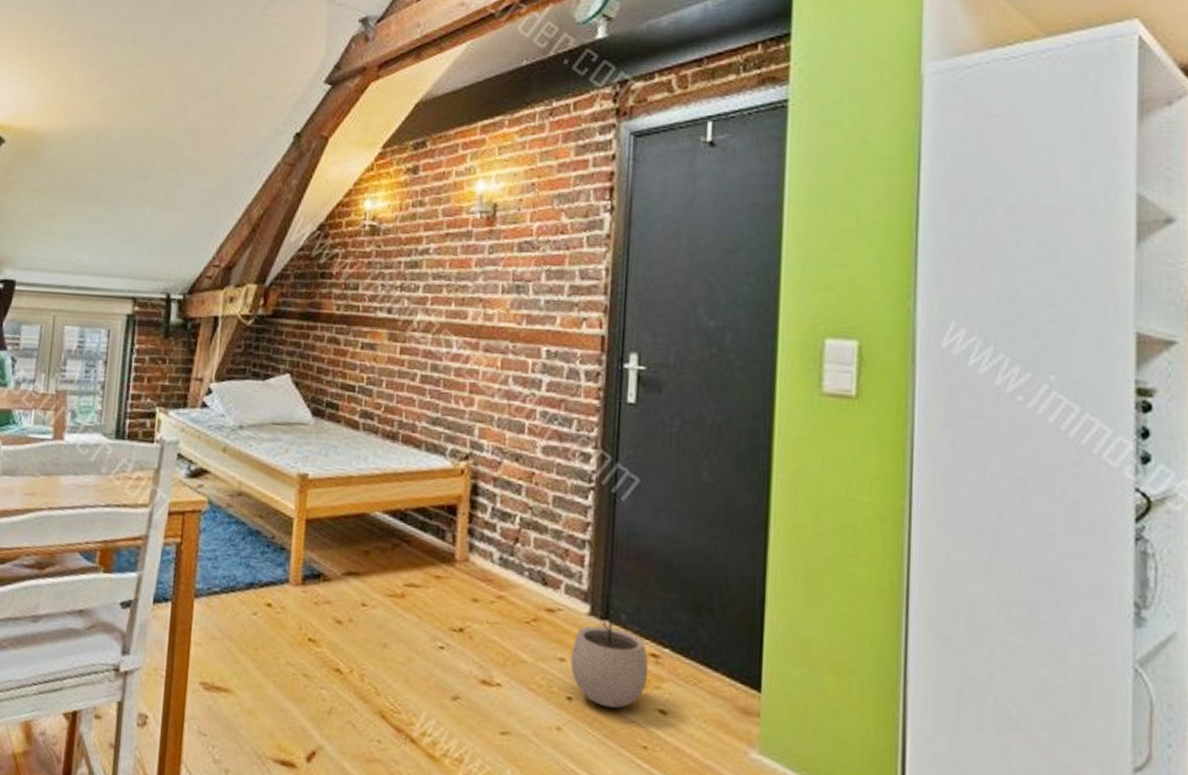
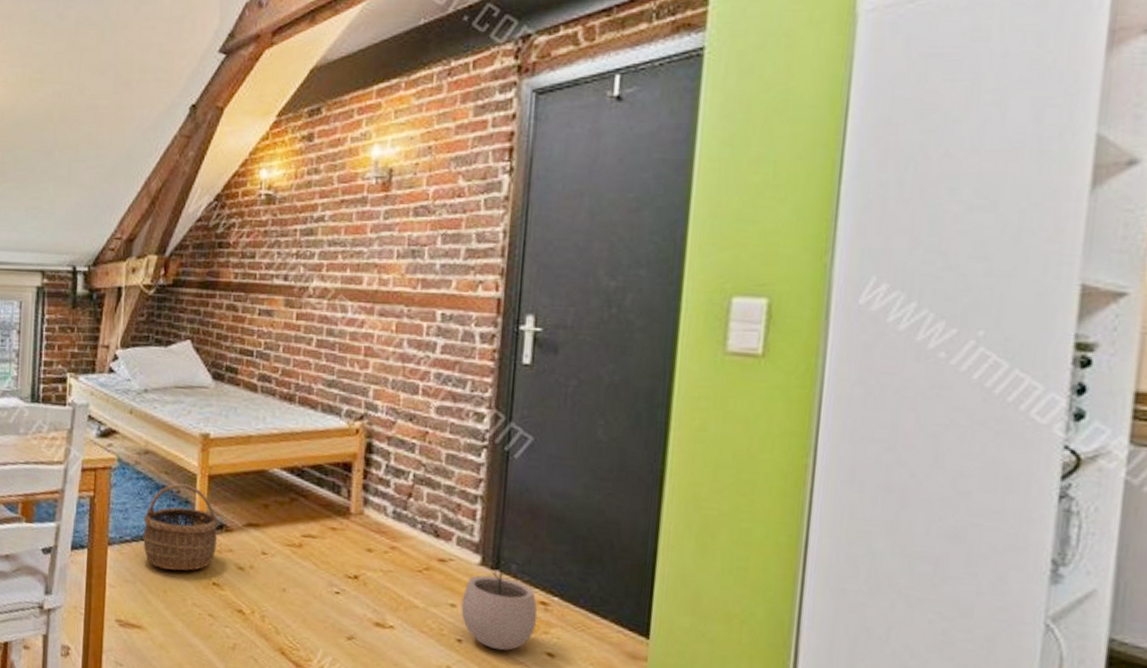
wicker basket: none [233,528,316,626] -> present [143,483,219,571]

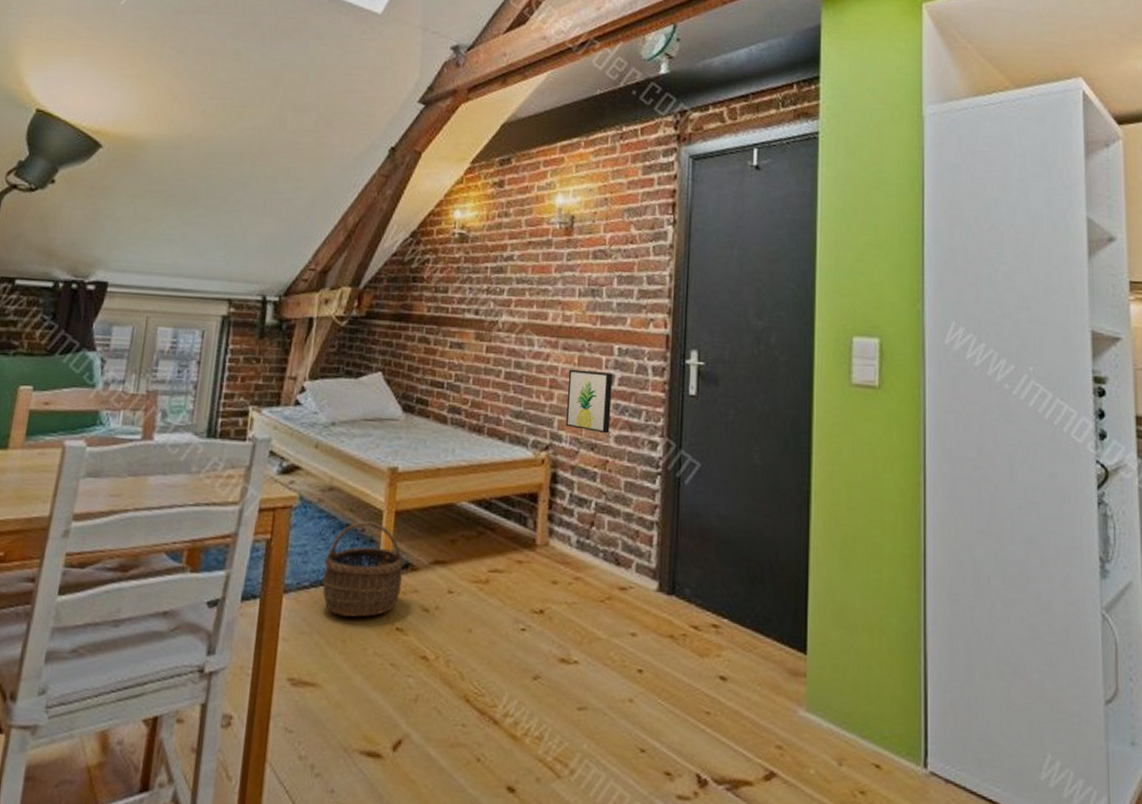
wall art: none [381,336,435,404] -> present [565,369,613,434]
plant pot: present [461,559,538,651] -> none [641,584,710,678]

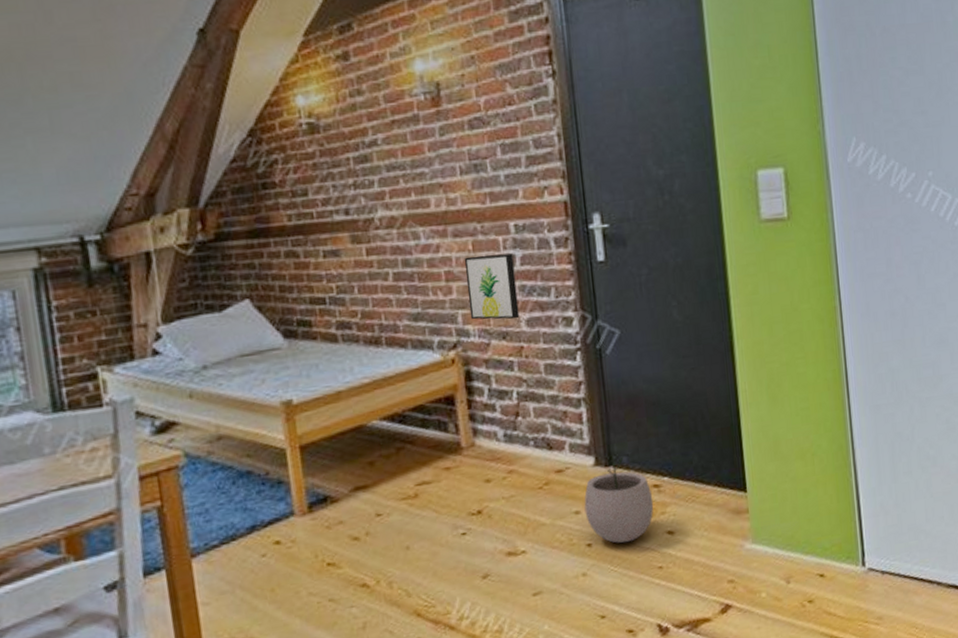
wicker basket: present [322,521,404,617] -> none [230,462,324,566]
plant pot: none [641,584,710,678] -> present [584,455,654,544]

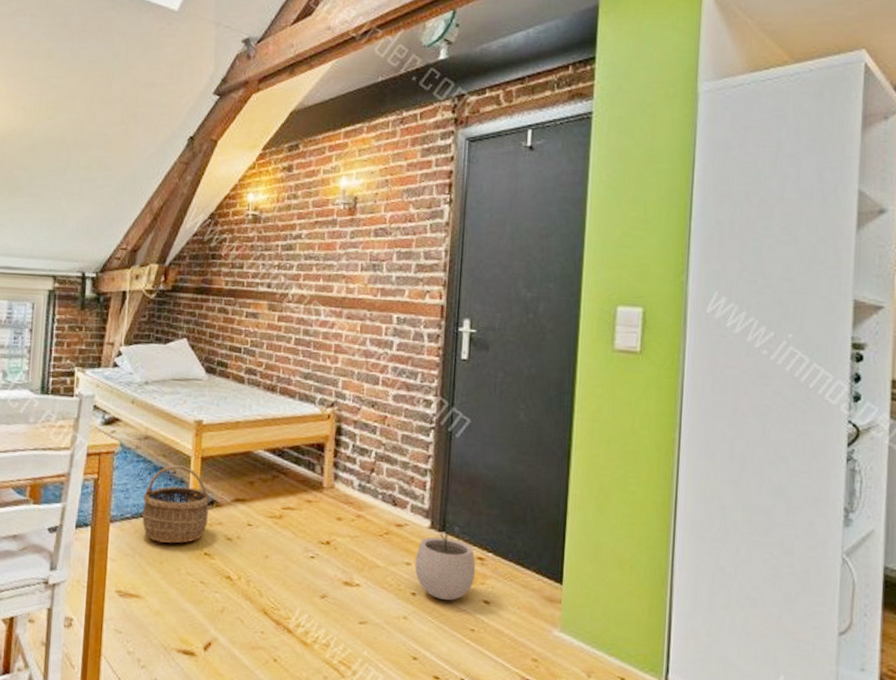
wicker basket: none [230,462,324,566] -> present [142,465,210,543]
wall art: present [464,253,520,320] -> none [349,336,392,393]

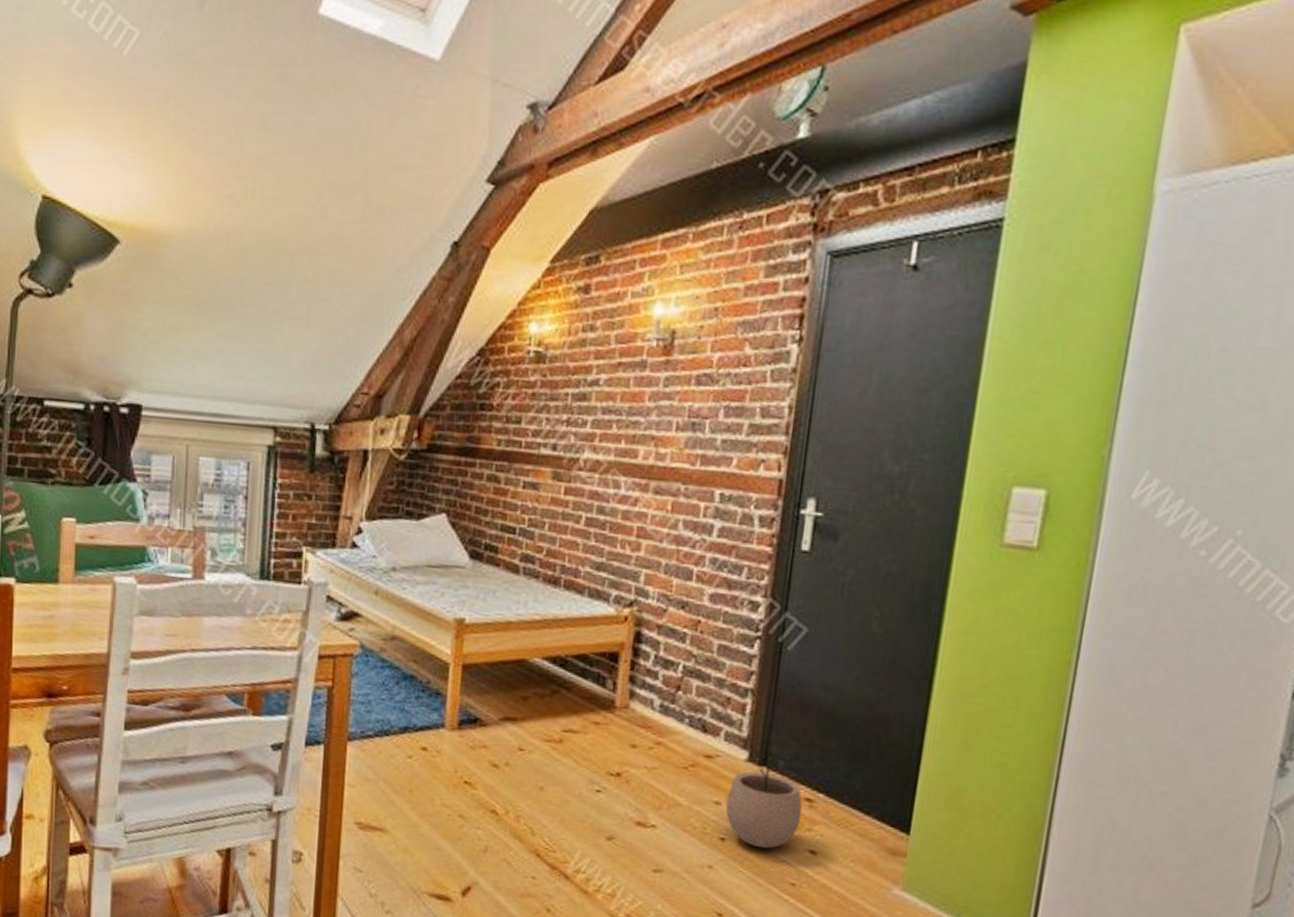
wicker basket: present [142,465,210,543] -> none [387,673,473,769]

